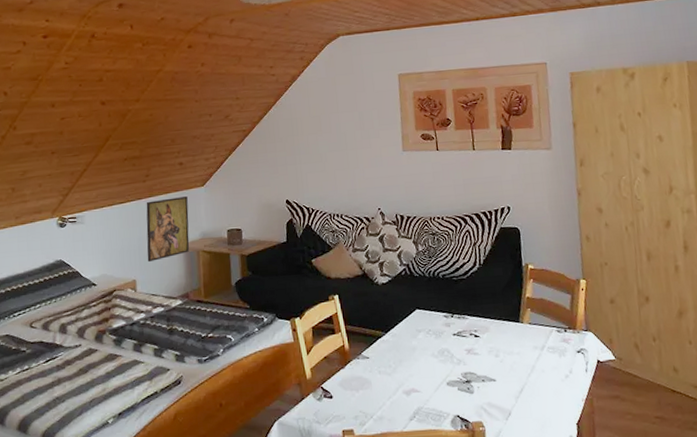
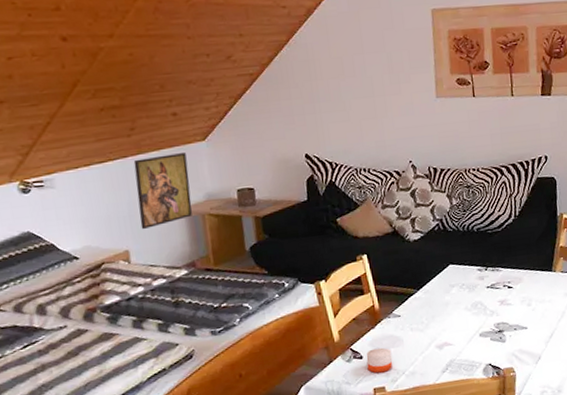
candle: none [336,388,361,415] -> present [366,347,393,373]

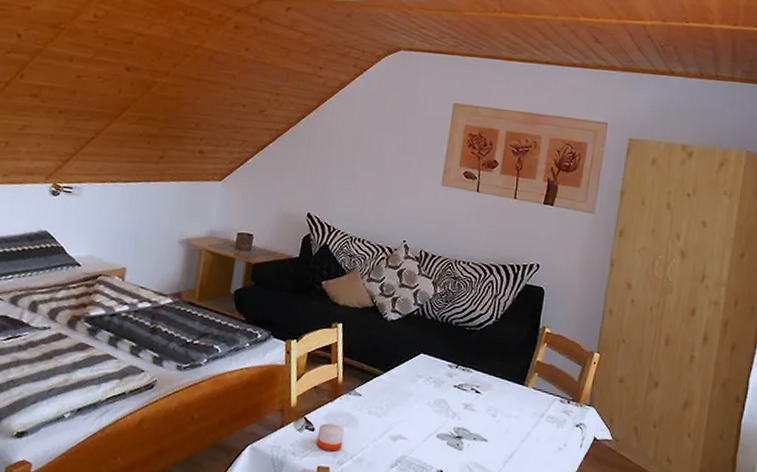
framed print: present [133,153,192,230] -> none [143,185,201,252]

